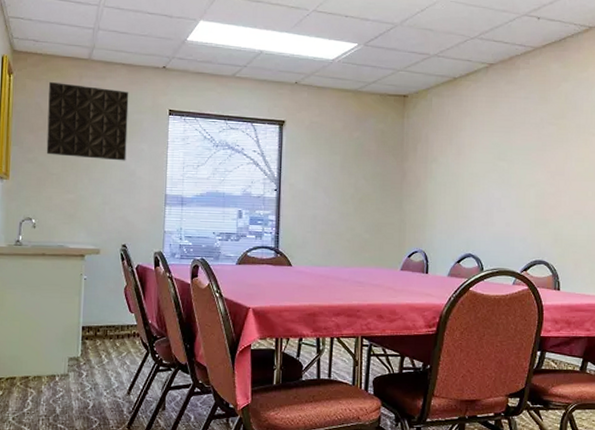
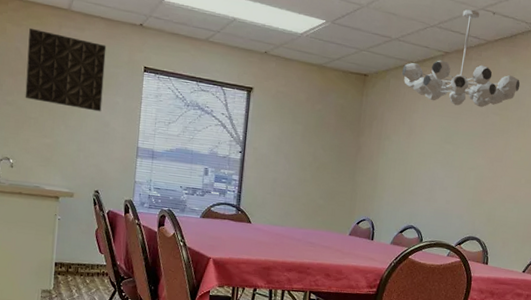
chandelier: none [444,16,576,119] -> present [401,9,521,108]

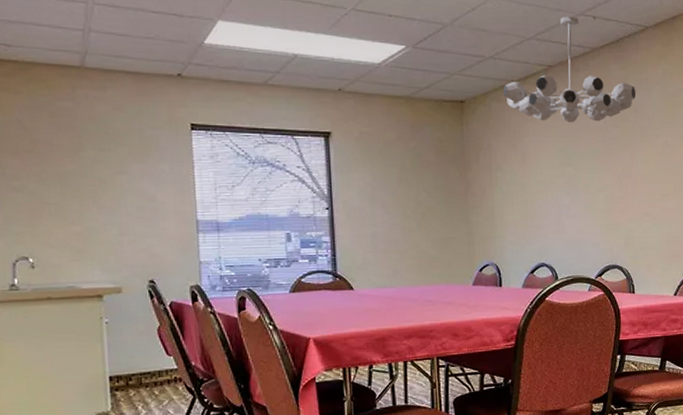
wall panel: present [25,27,107,112] -> none [32,94,143,185]

